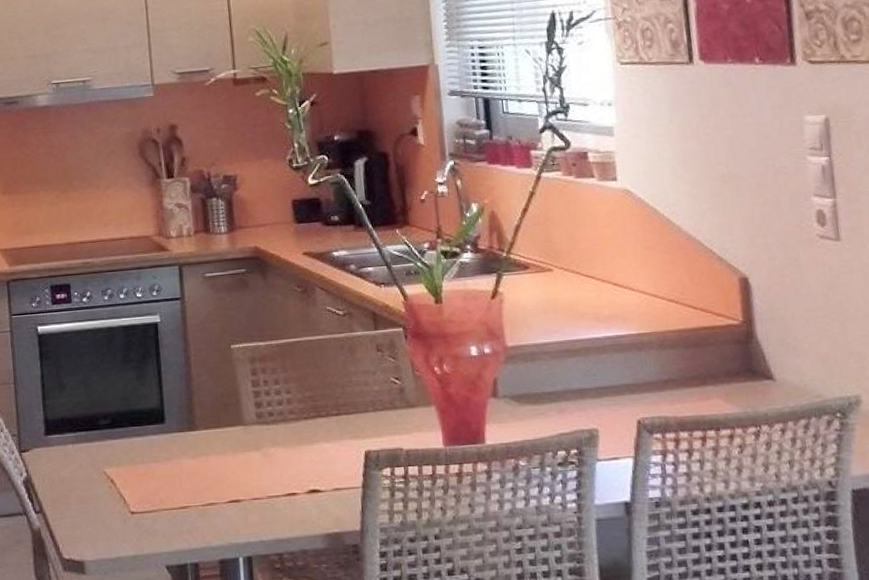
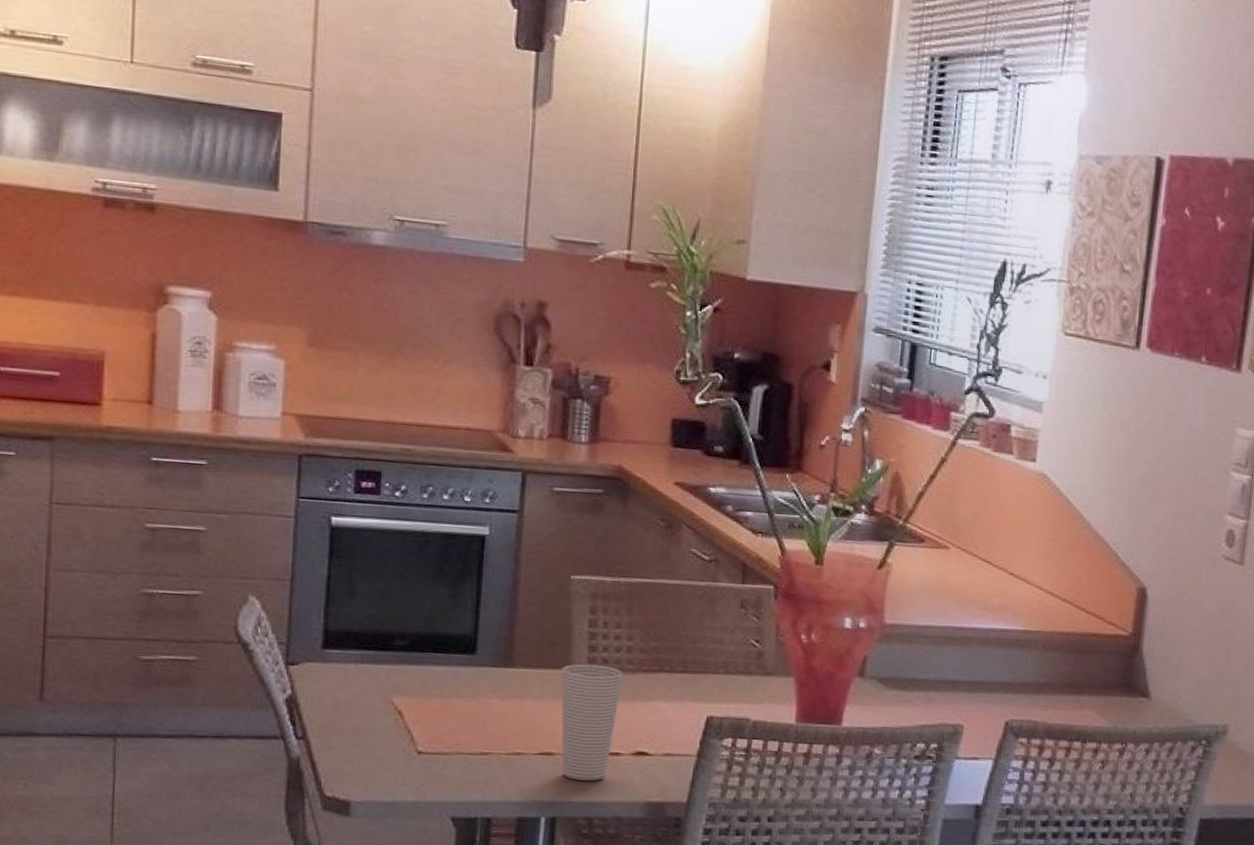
cup: none [235,418,288,521] -> present [561,663,623,781]

